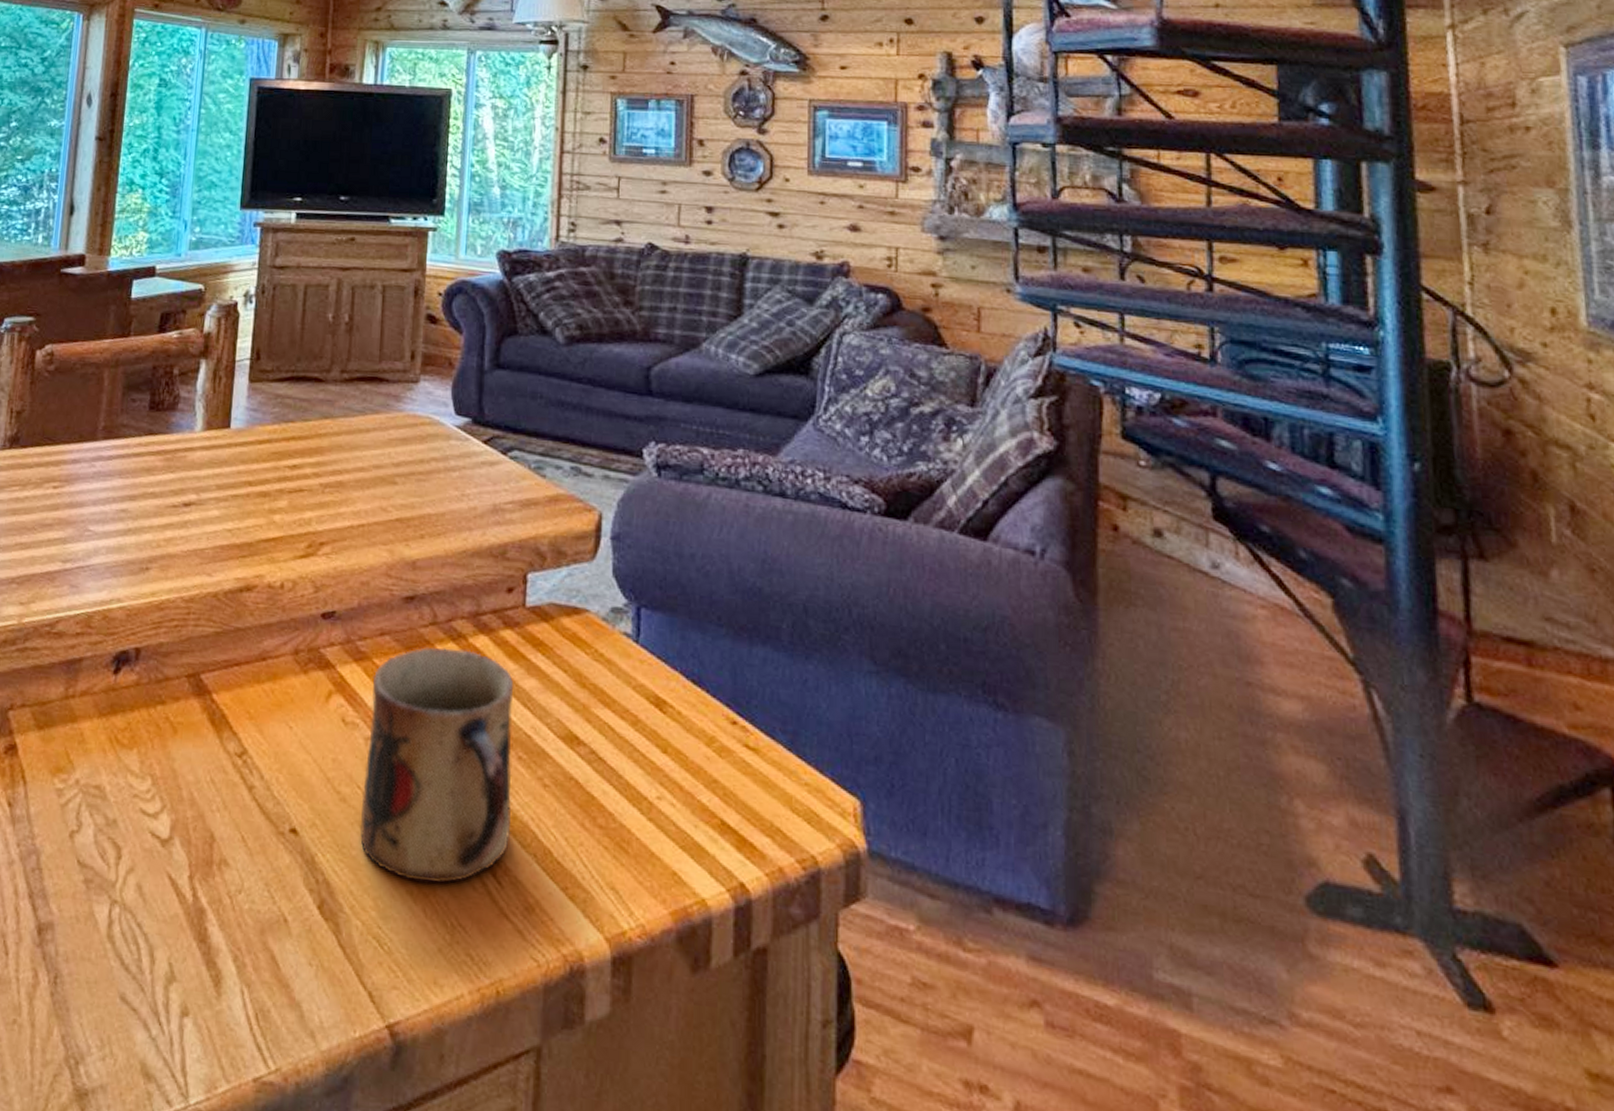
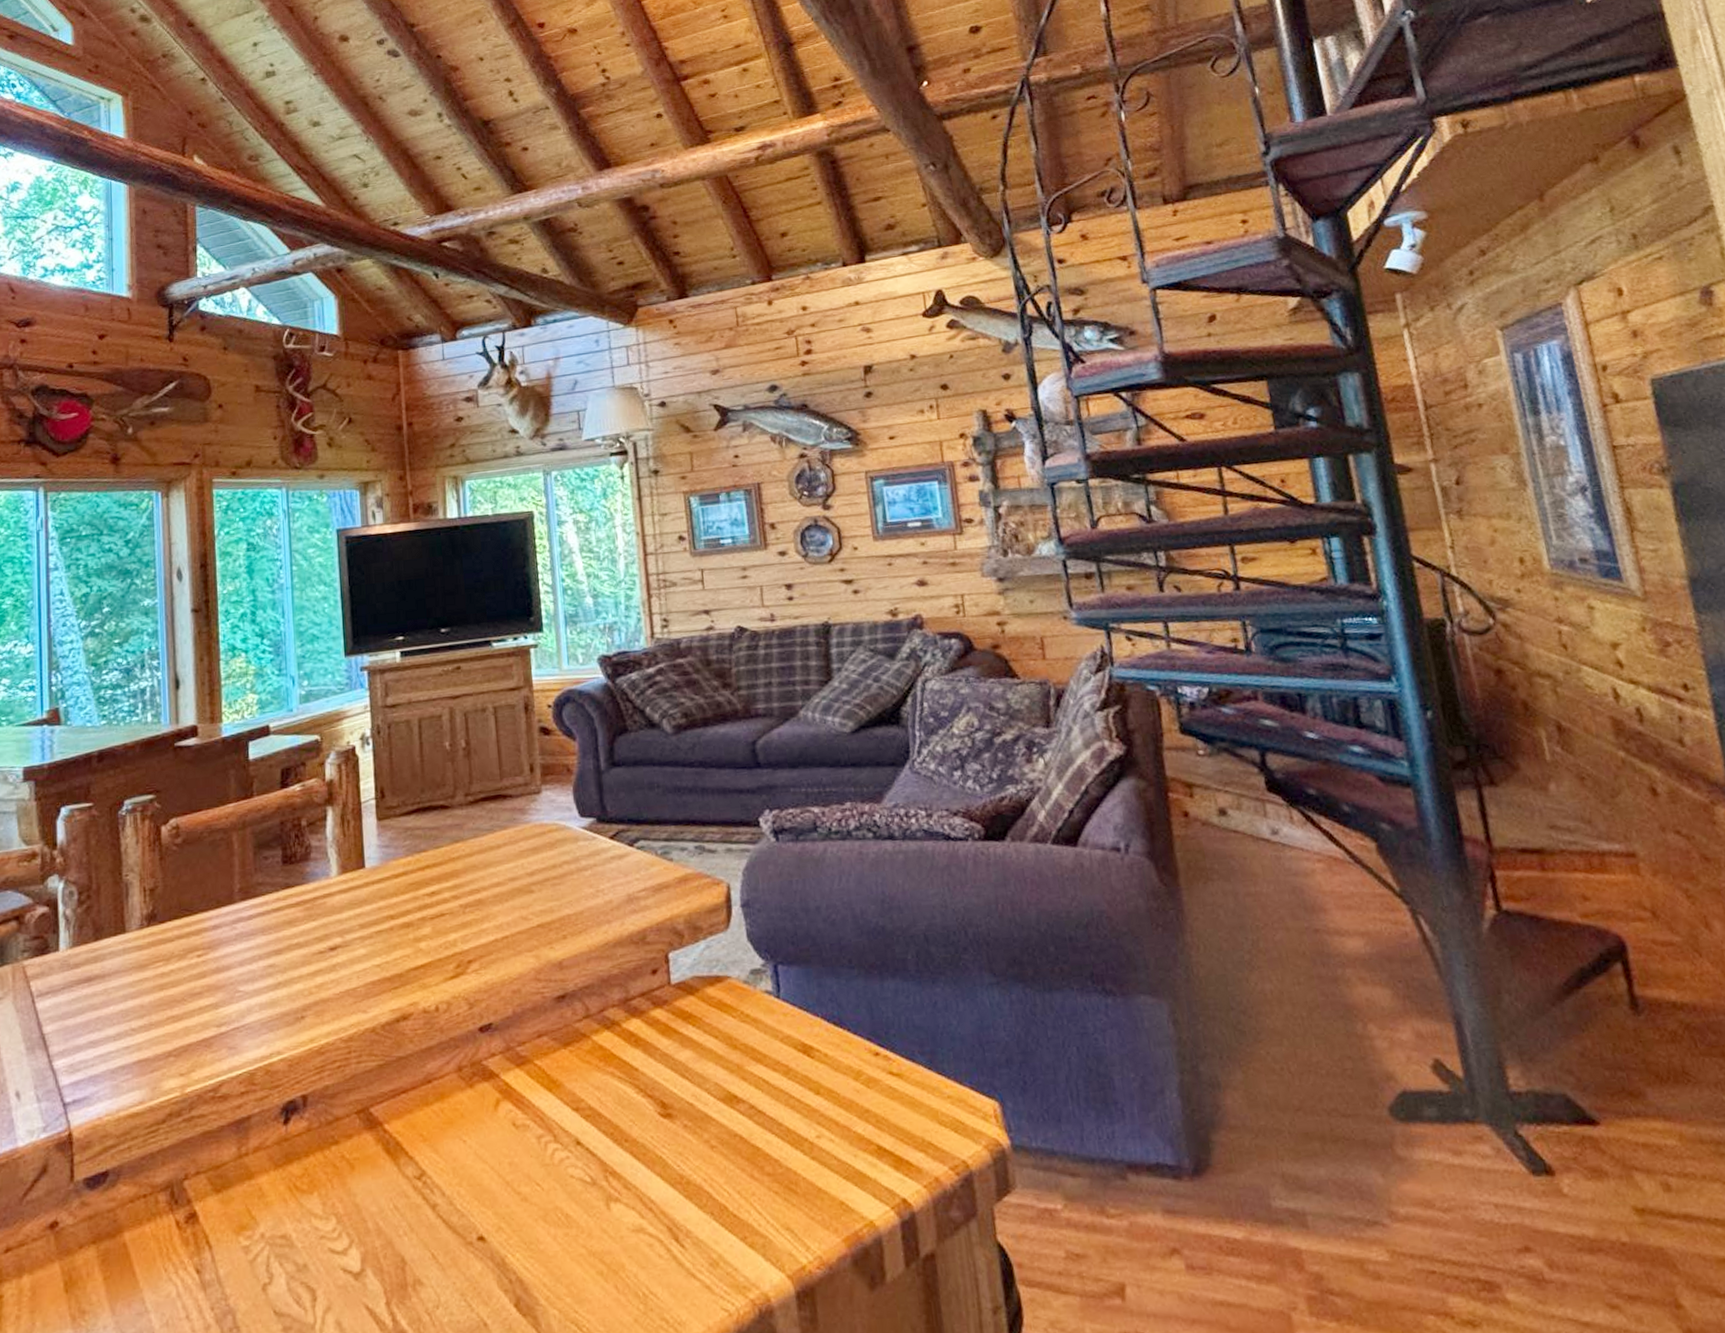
mug: present [360,647,514,884] -> none [536,1035,687,1261]

